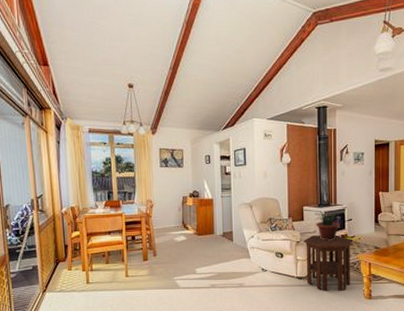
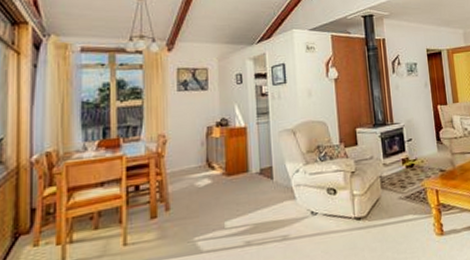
side table: present [304,235,353,292] -> none [359,159,418,233]
potted plant: present [314,211,341,241] -> none [369,132,400,168]

